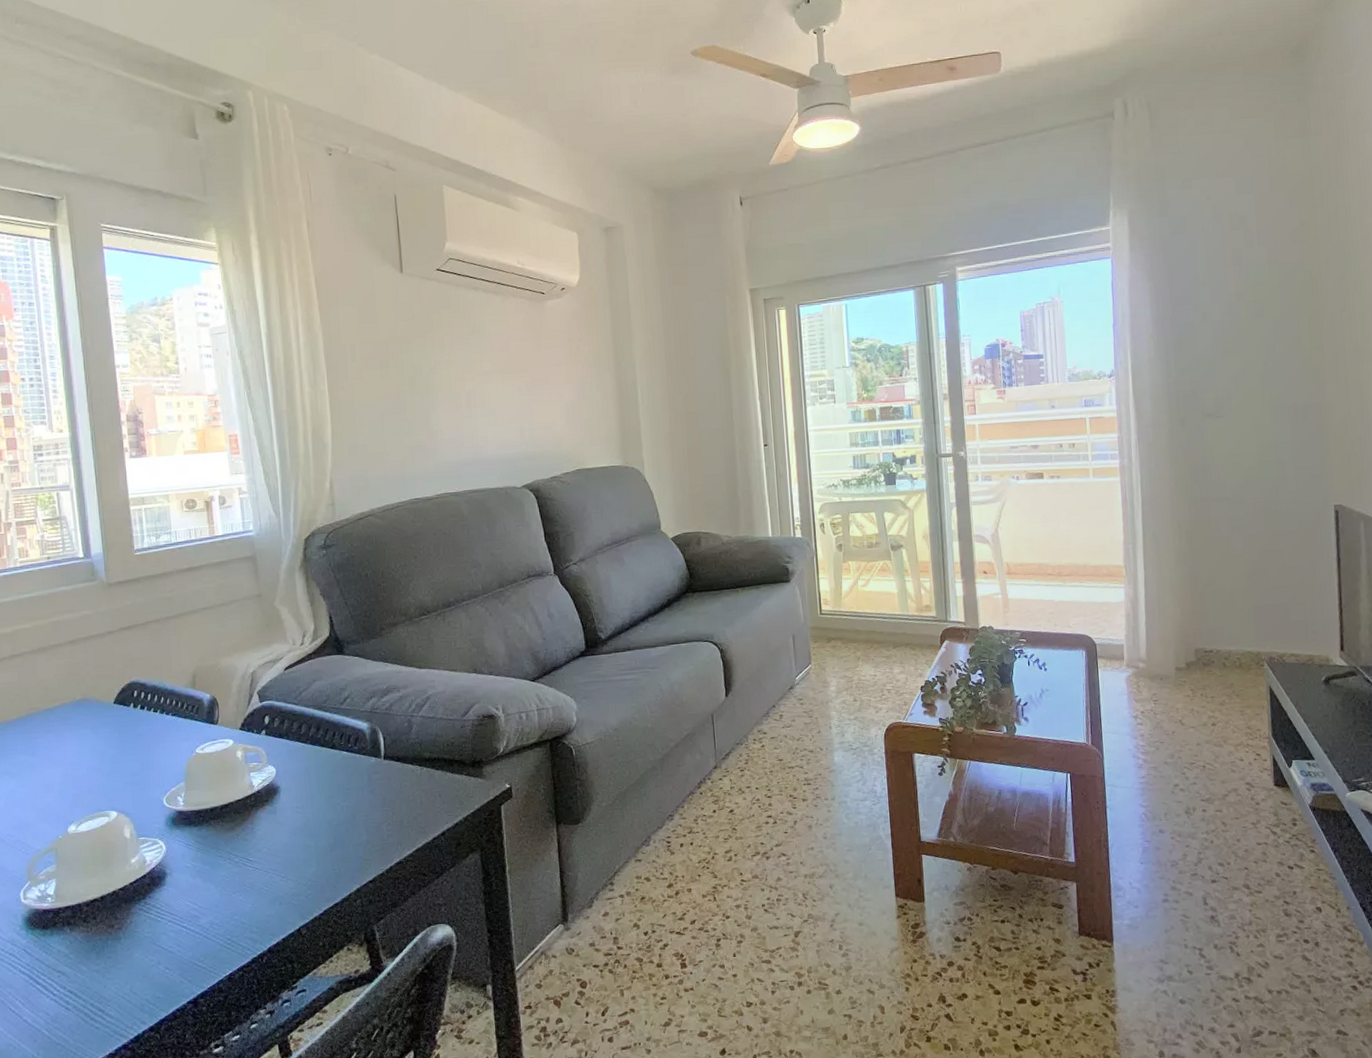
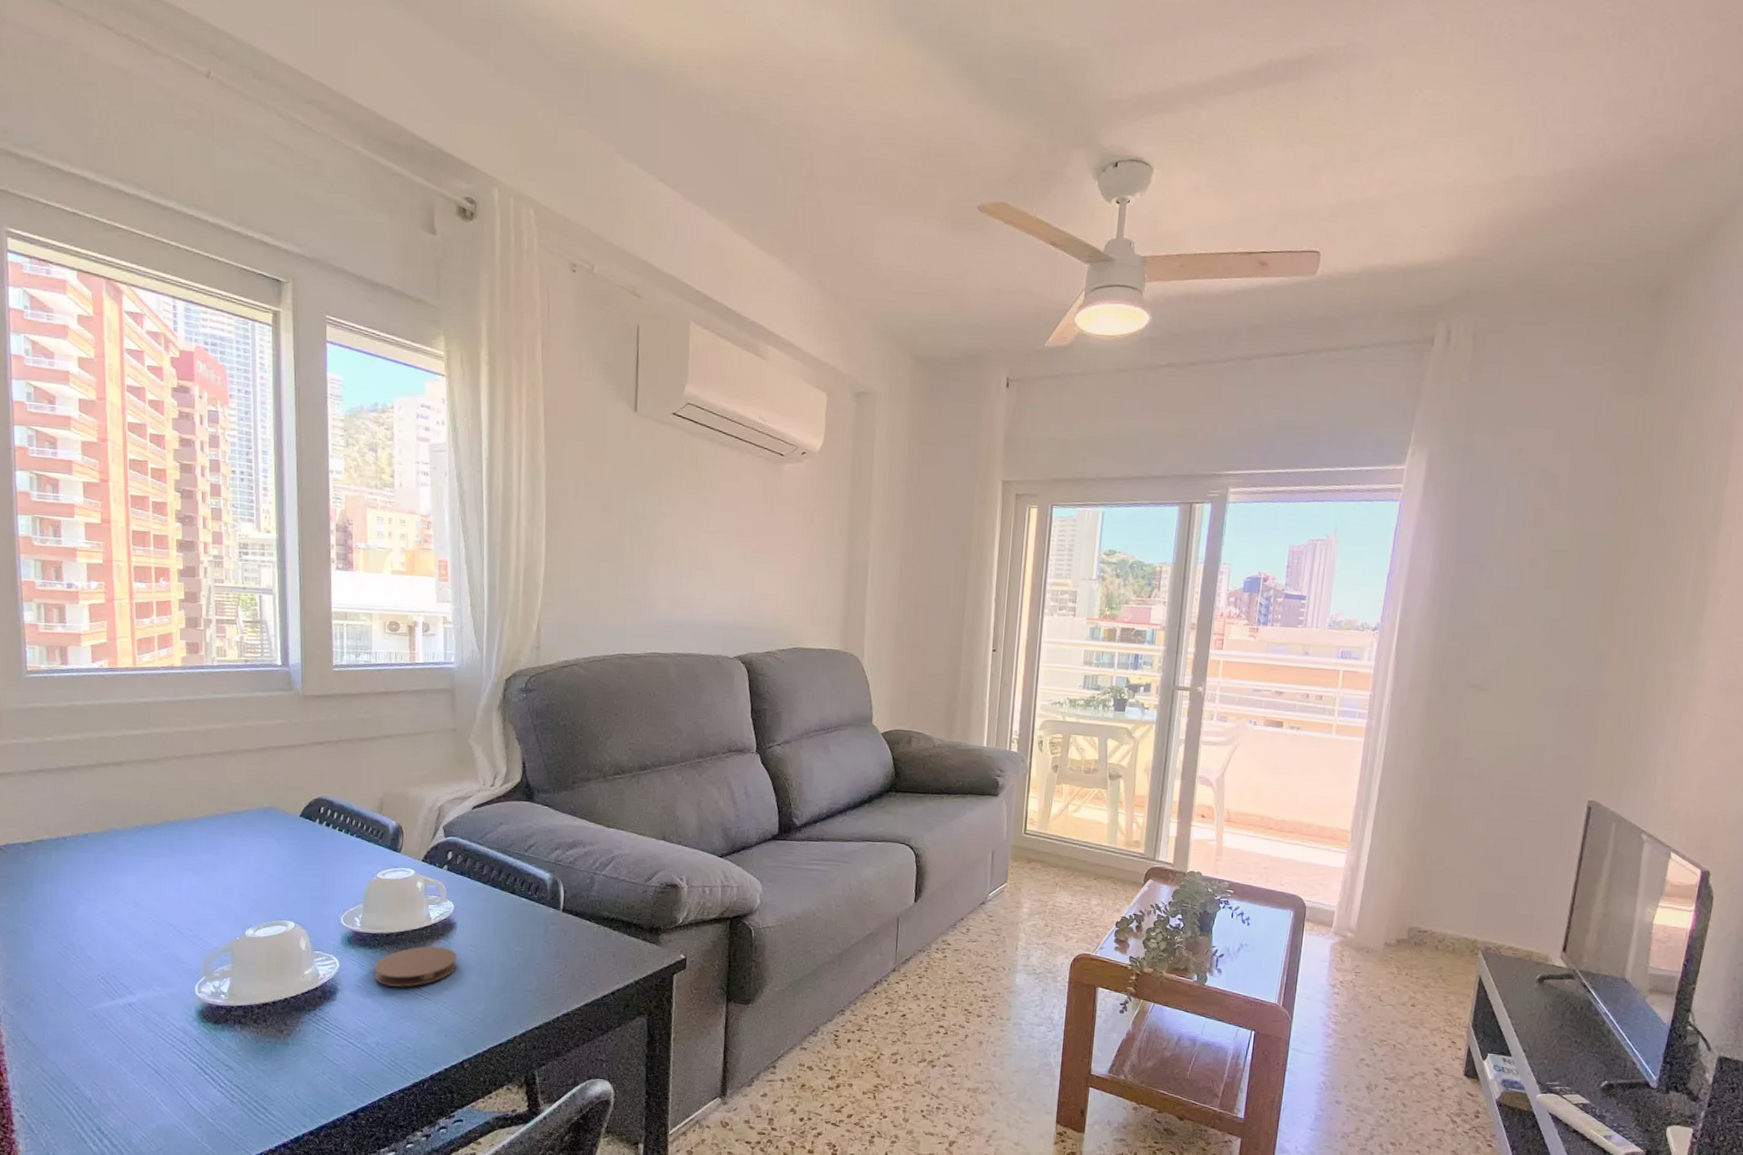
coaster: none [201,813,285,862] -> present [374,946,458,987]

